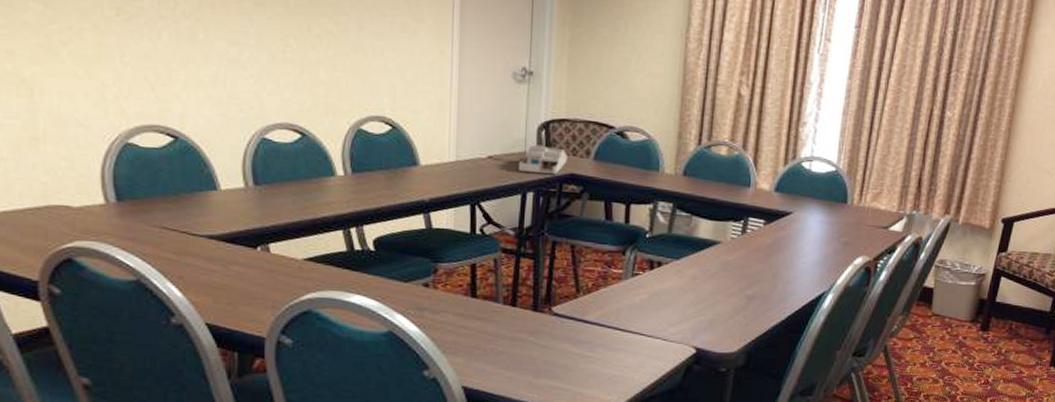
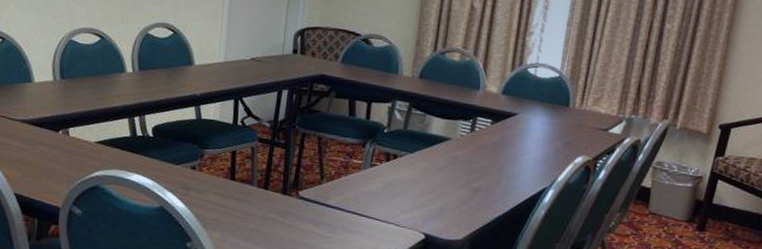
desk organizer: present [518,144,567,175] -> none [276,48,319,76]

